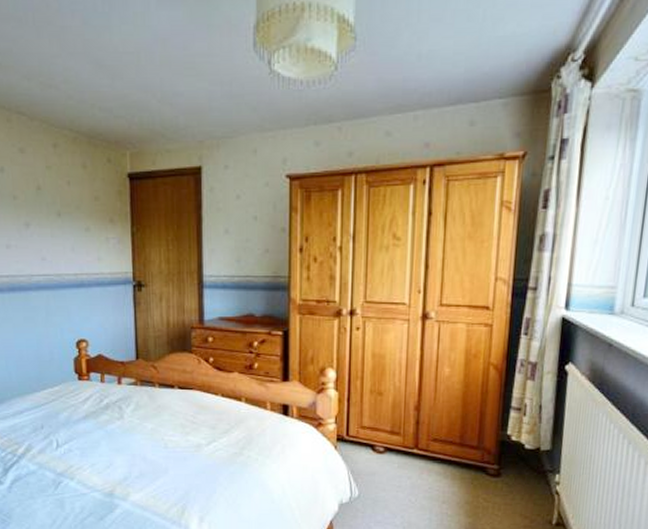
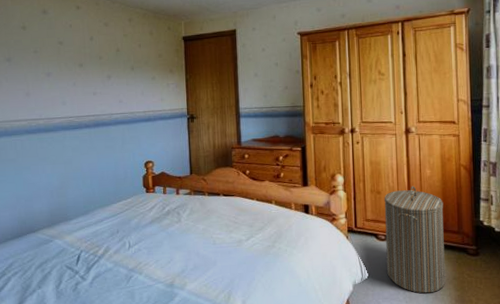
laundry hamper: none [383,387,463,519] -> present [384,186,446,294]

